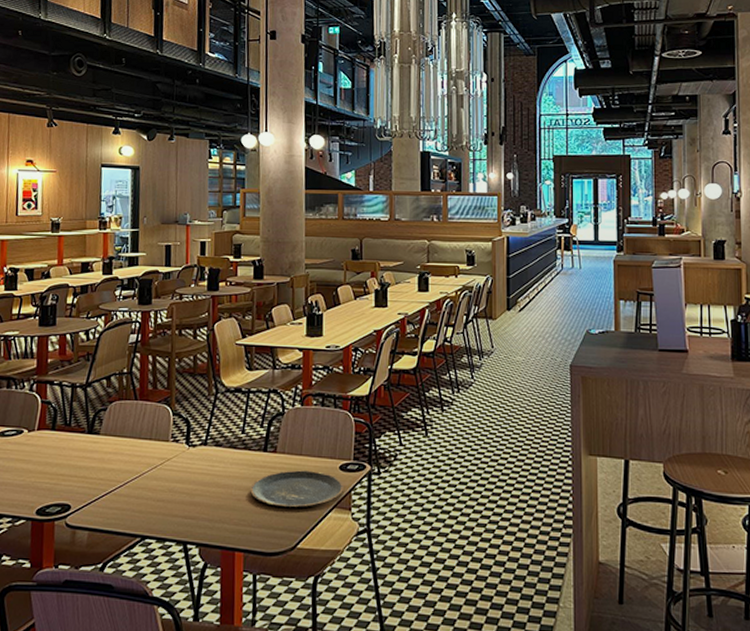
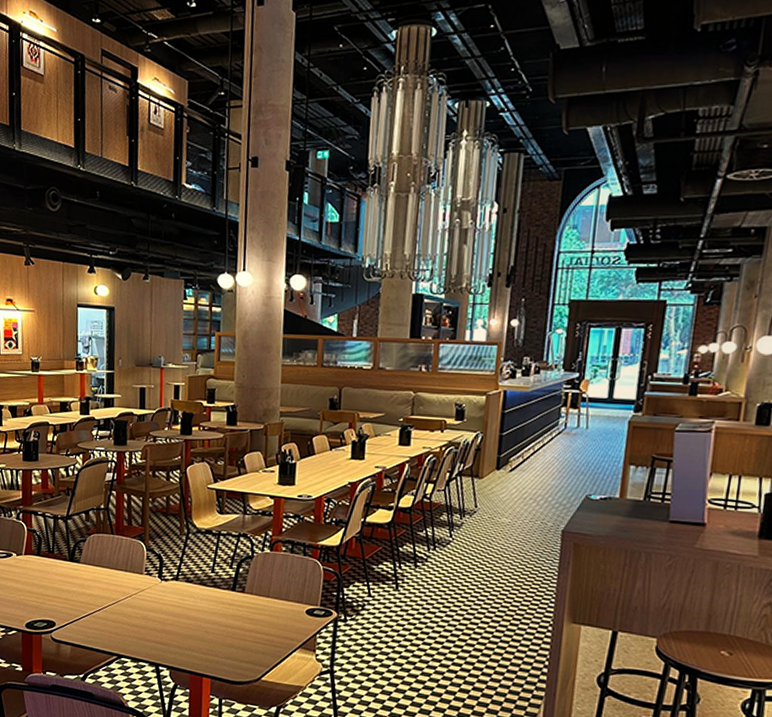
plate: present [250,470,345,508] -> none [218,609,310,645]

